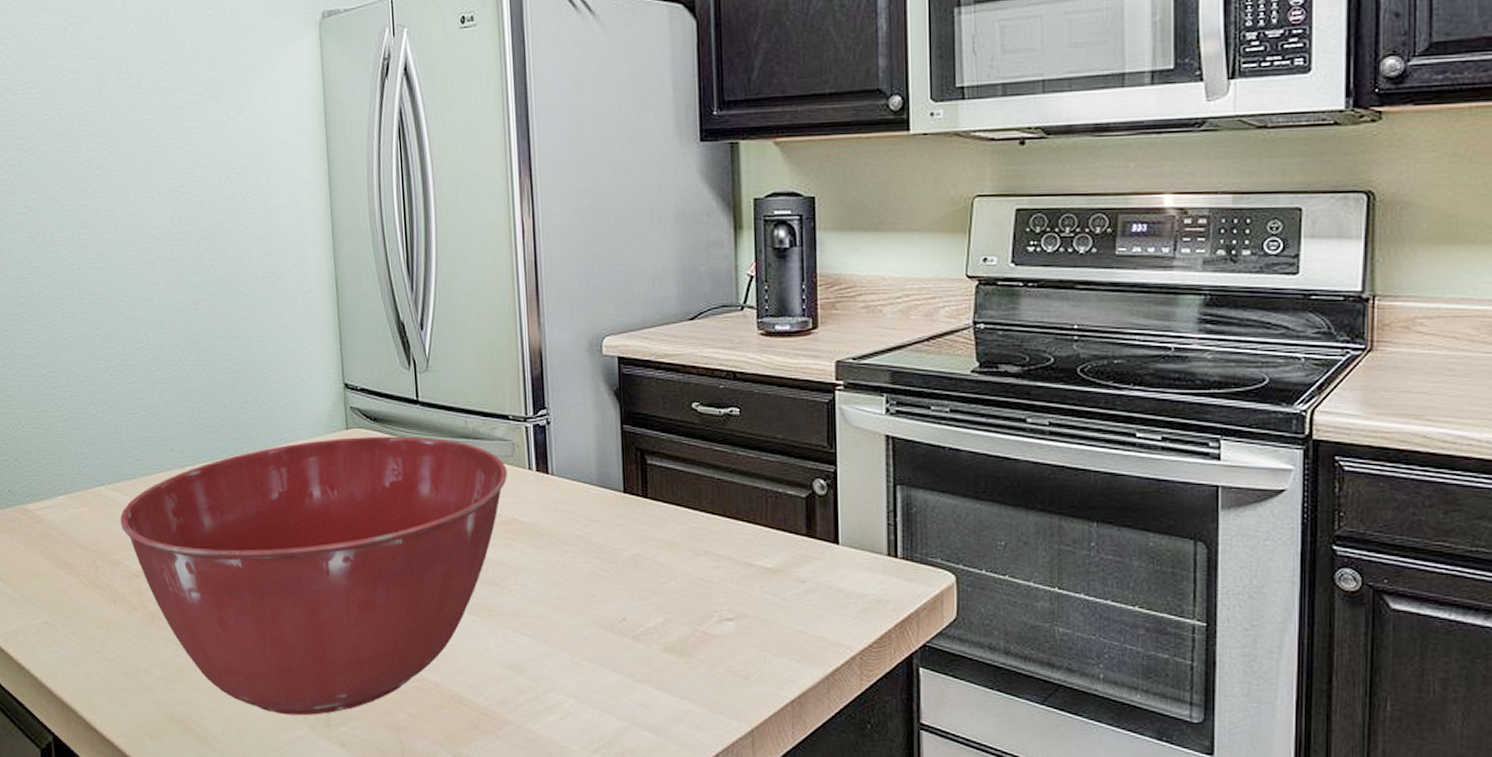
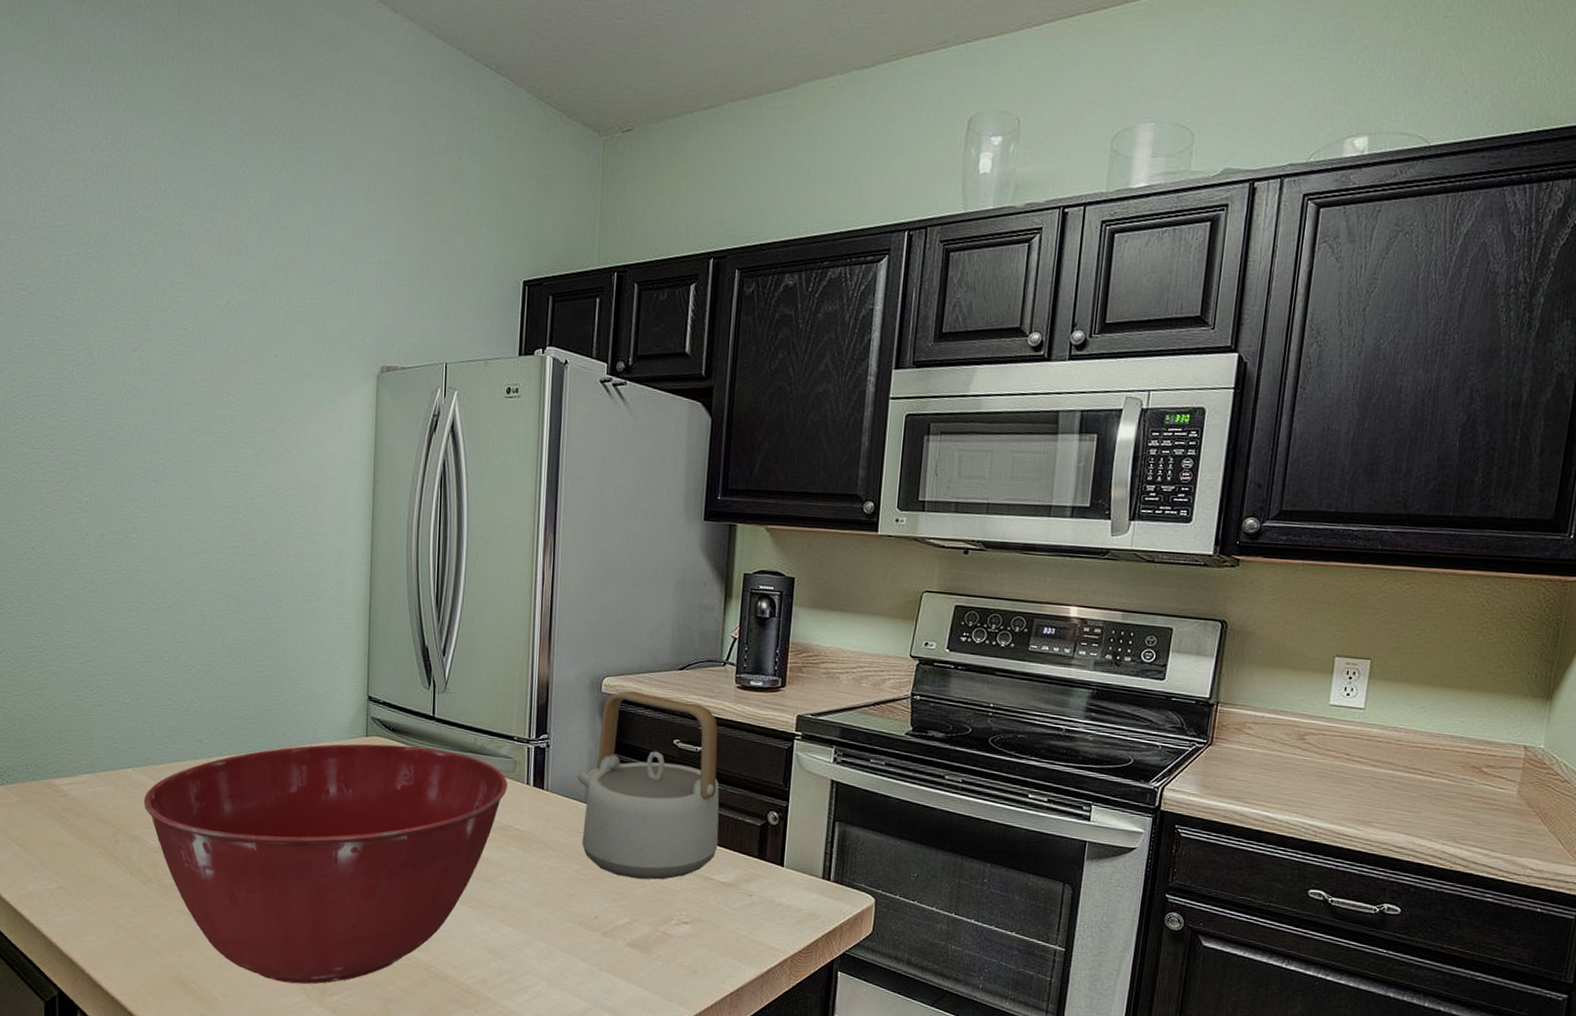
teapot: none [584,350,758,571] -> present [577,691,720,880]

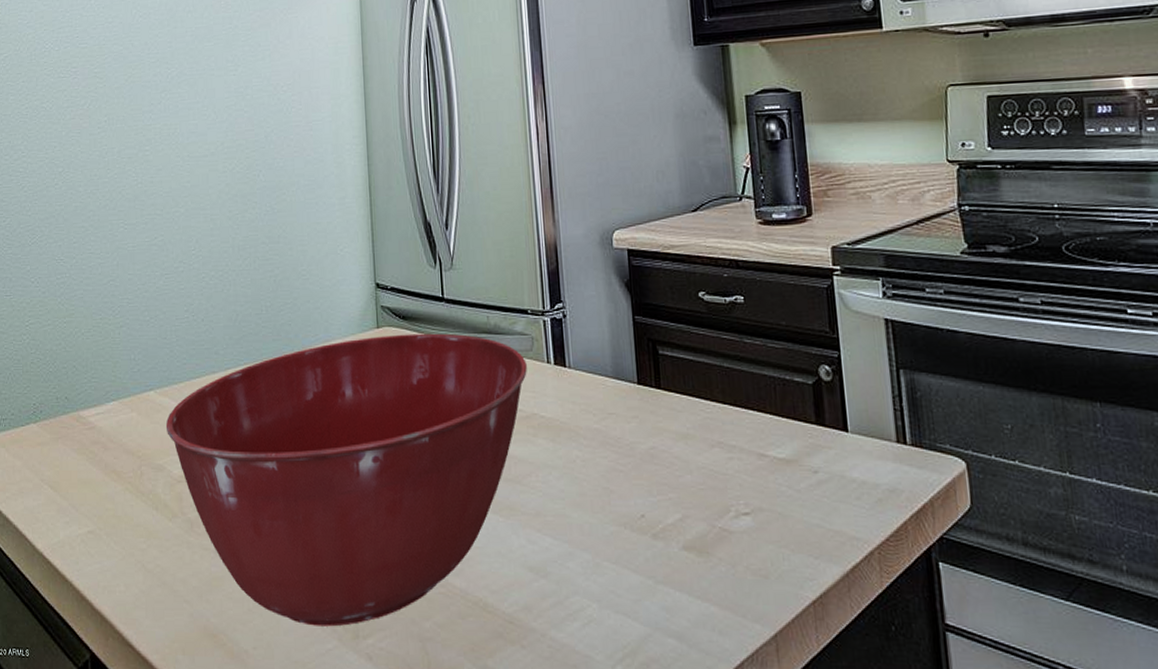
teapot: present [577,691,720,880] -> none [599,242,768,464]

